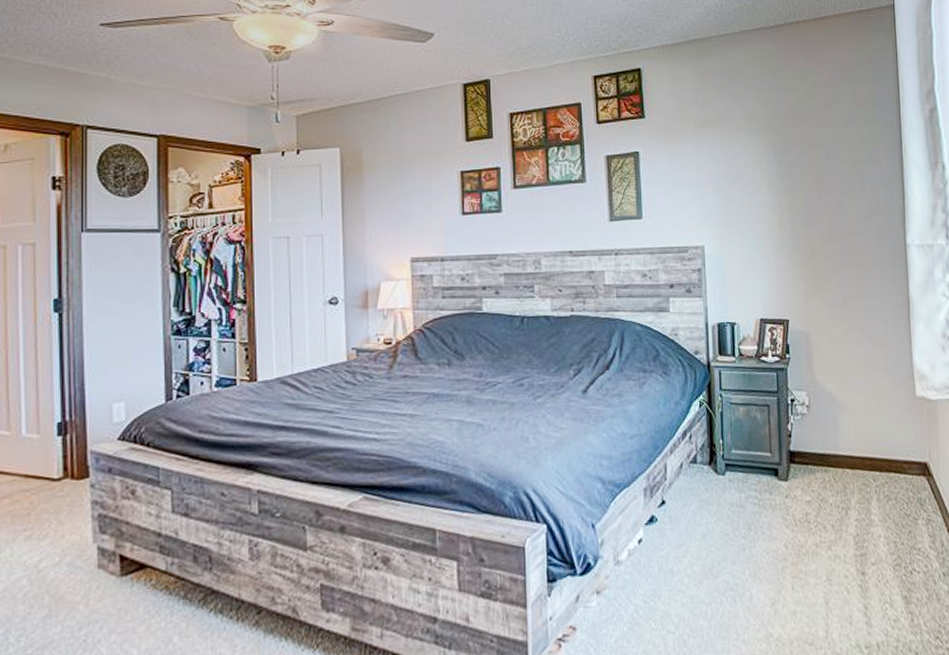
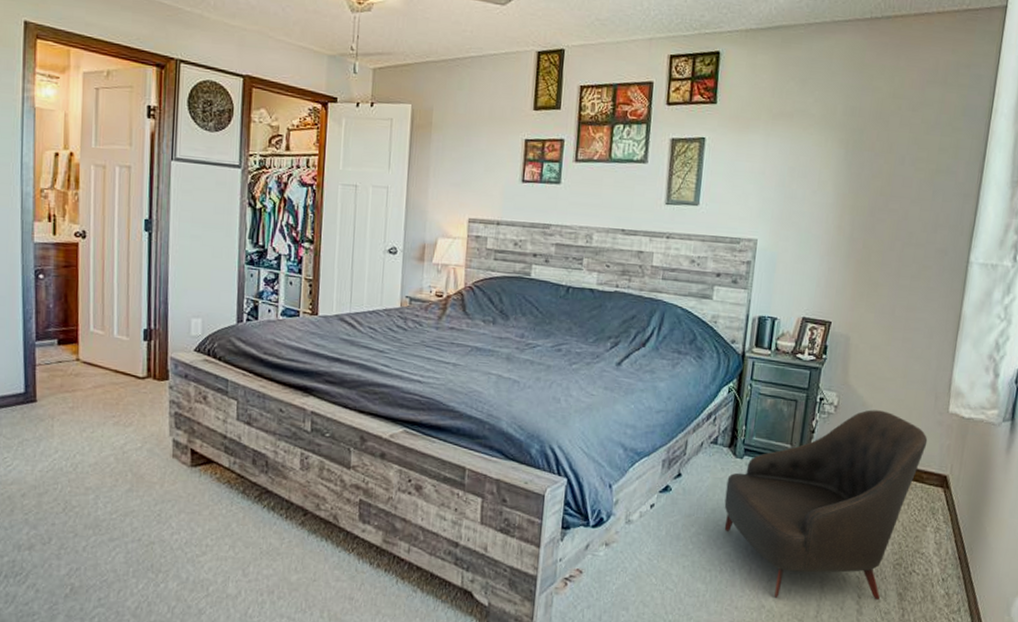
leather: none [712,404,902,623] -> present [724,409,928,600]

